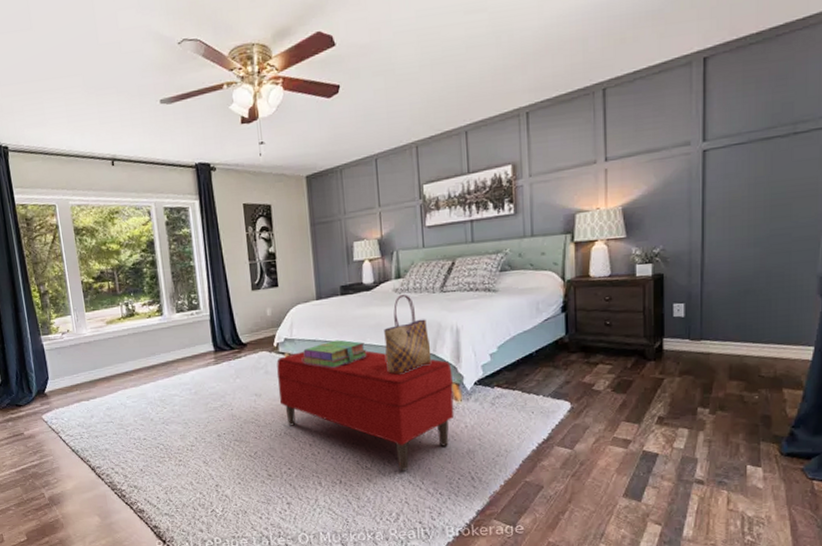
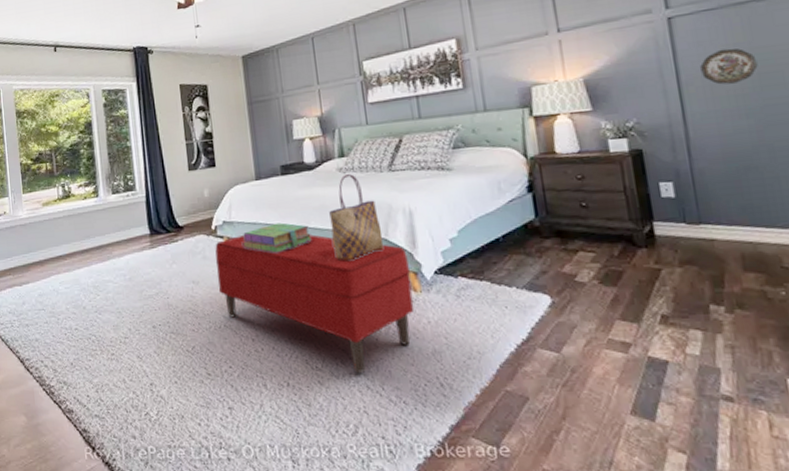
decorative plate: none [724,181,772,216] -> present [700,48,758,85]

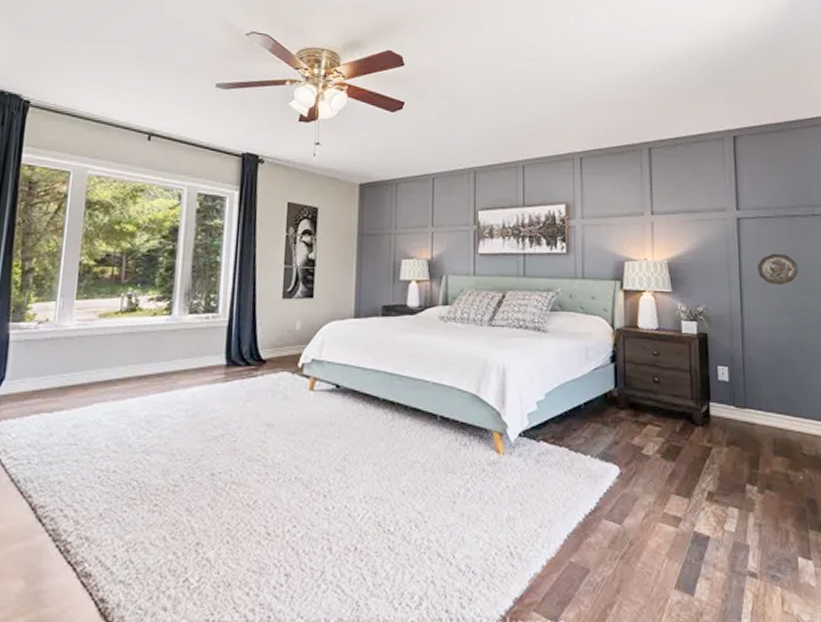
bench: present [215,234,415,373] -> none [295,377,495,538]
stack of books: present [242,222,312,254] -> none [329,367,404,400]
tote bag: present [329,173,384,261] -> none [424,322,474,416]

